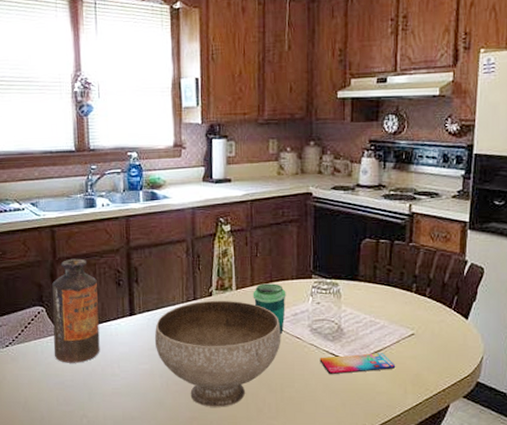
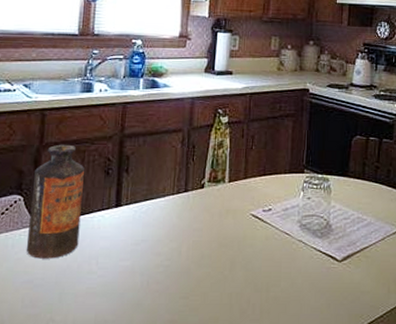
bowl: present [154,300,281,407] -> none [139,192,271,309]
cup: present [252,283,286,335] -> none [245,177,278,230]
smartphone: present [319,353,396,375] -> none [307,250,380,273]

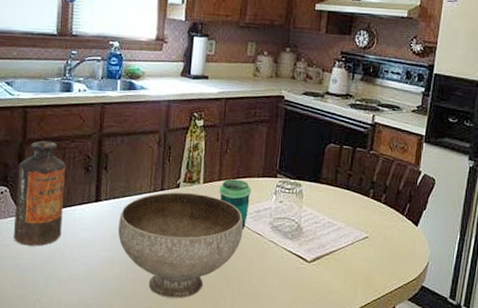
bowl: none [139,192,271,309] -> present [117,192,243,298]
cup: none [245,177,278,230] -> present [219,179,252,230]

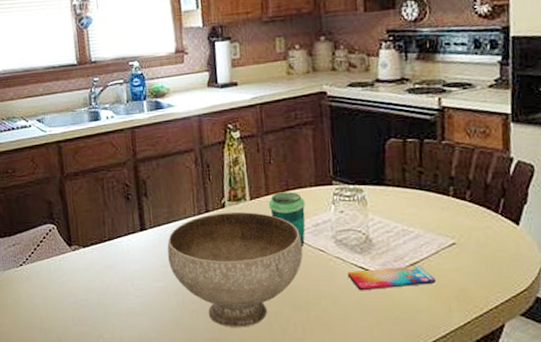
bottle: present [13,140,65,246] -> none [61,173,113,282]
smartphone: none [277,253,349,272] -> present [347,265,437,291]

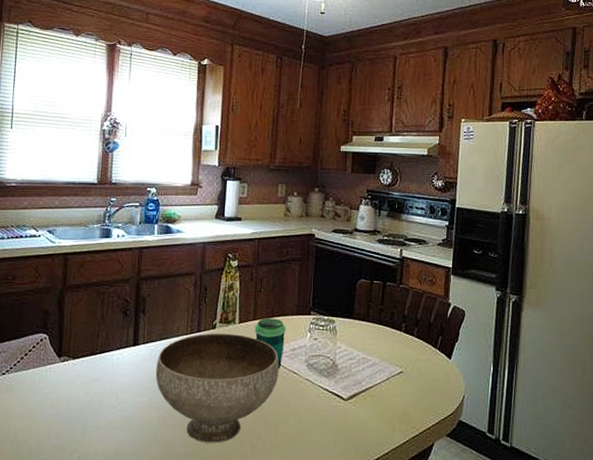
smartphone: present [347,265,437,291] -> none [314,390,385,411]

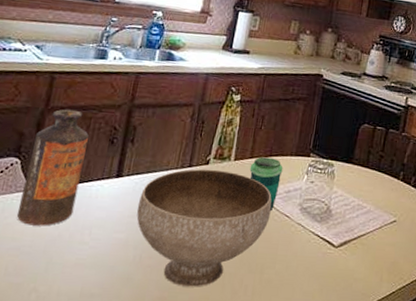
bottle: none [51,286,104,394] -> present [17,109,89,226]

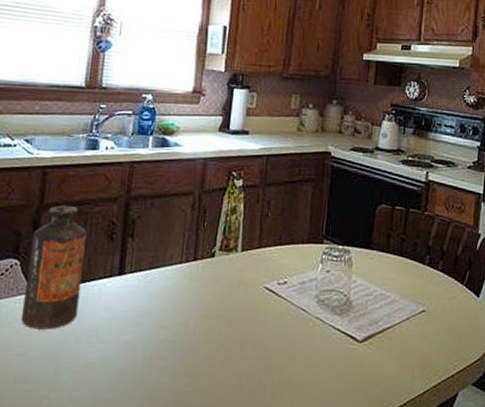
bowl: present [136,169,272,287] -> none [142,262,286,390]
cup: present [249,157,283,212] -> none [259,246,295,305]

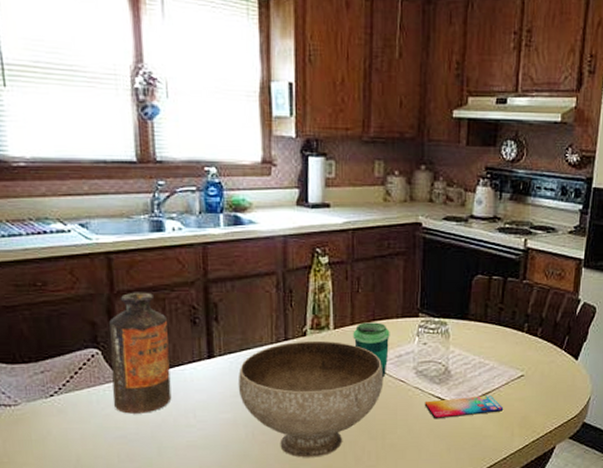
bowl: none [142,262,286,390] -> present [238,340,384,458]
cup: none [259,246,295,305] -> present [353,322,390,378]
smartphone: none [324,330,405,354] -> present [424,395,504,420]

